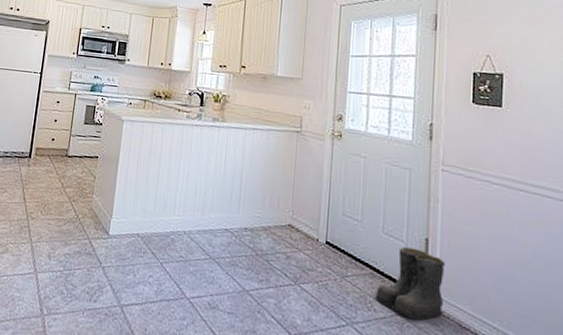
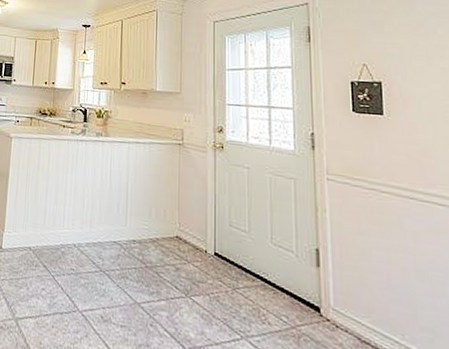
boots: present [374,246,446,320] -> none [267,257,341,334]

